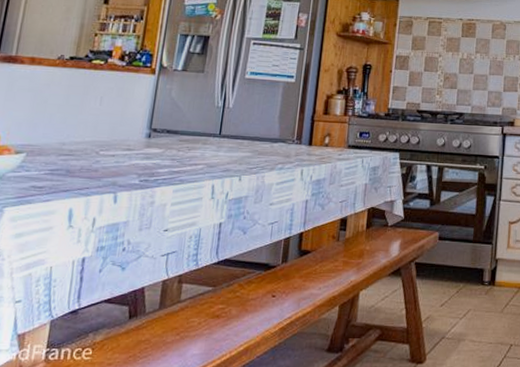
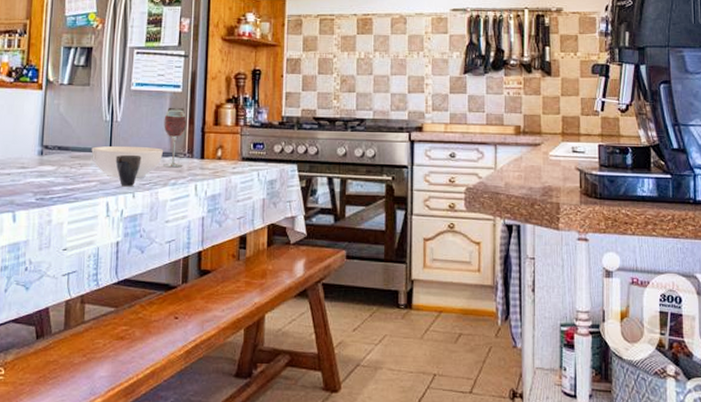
bowl: none [200,131,273,163] -> present [91,145,164,178]
cup: none [224,140,251,171] -> present [115,155,142,187]
wineglass: none [272,96,298,153] -> present [163,107,187,168]

